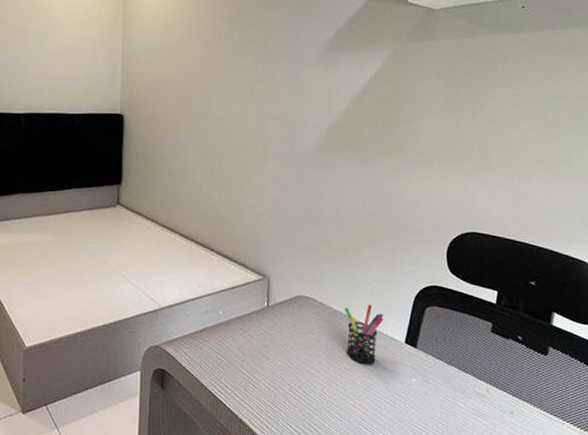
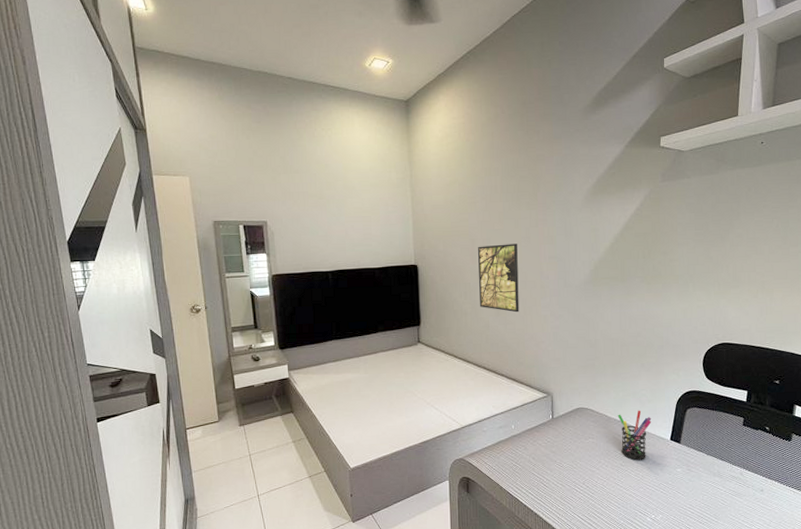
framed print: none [192,98,239,178] -> present [478,244,520,313]

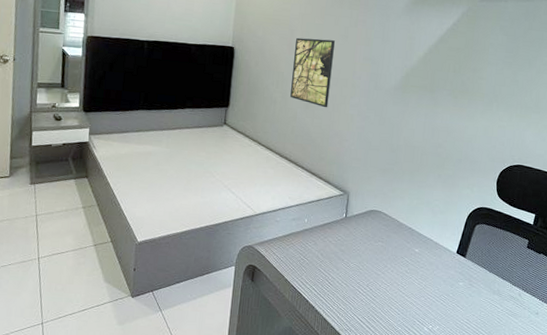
pen holder: present [617,410,652,461] -> none [408,219,441,270]

